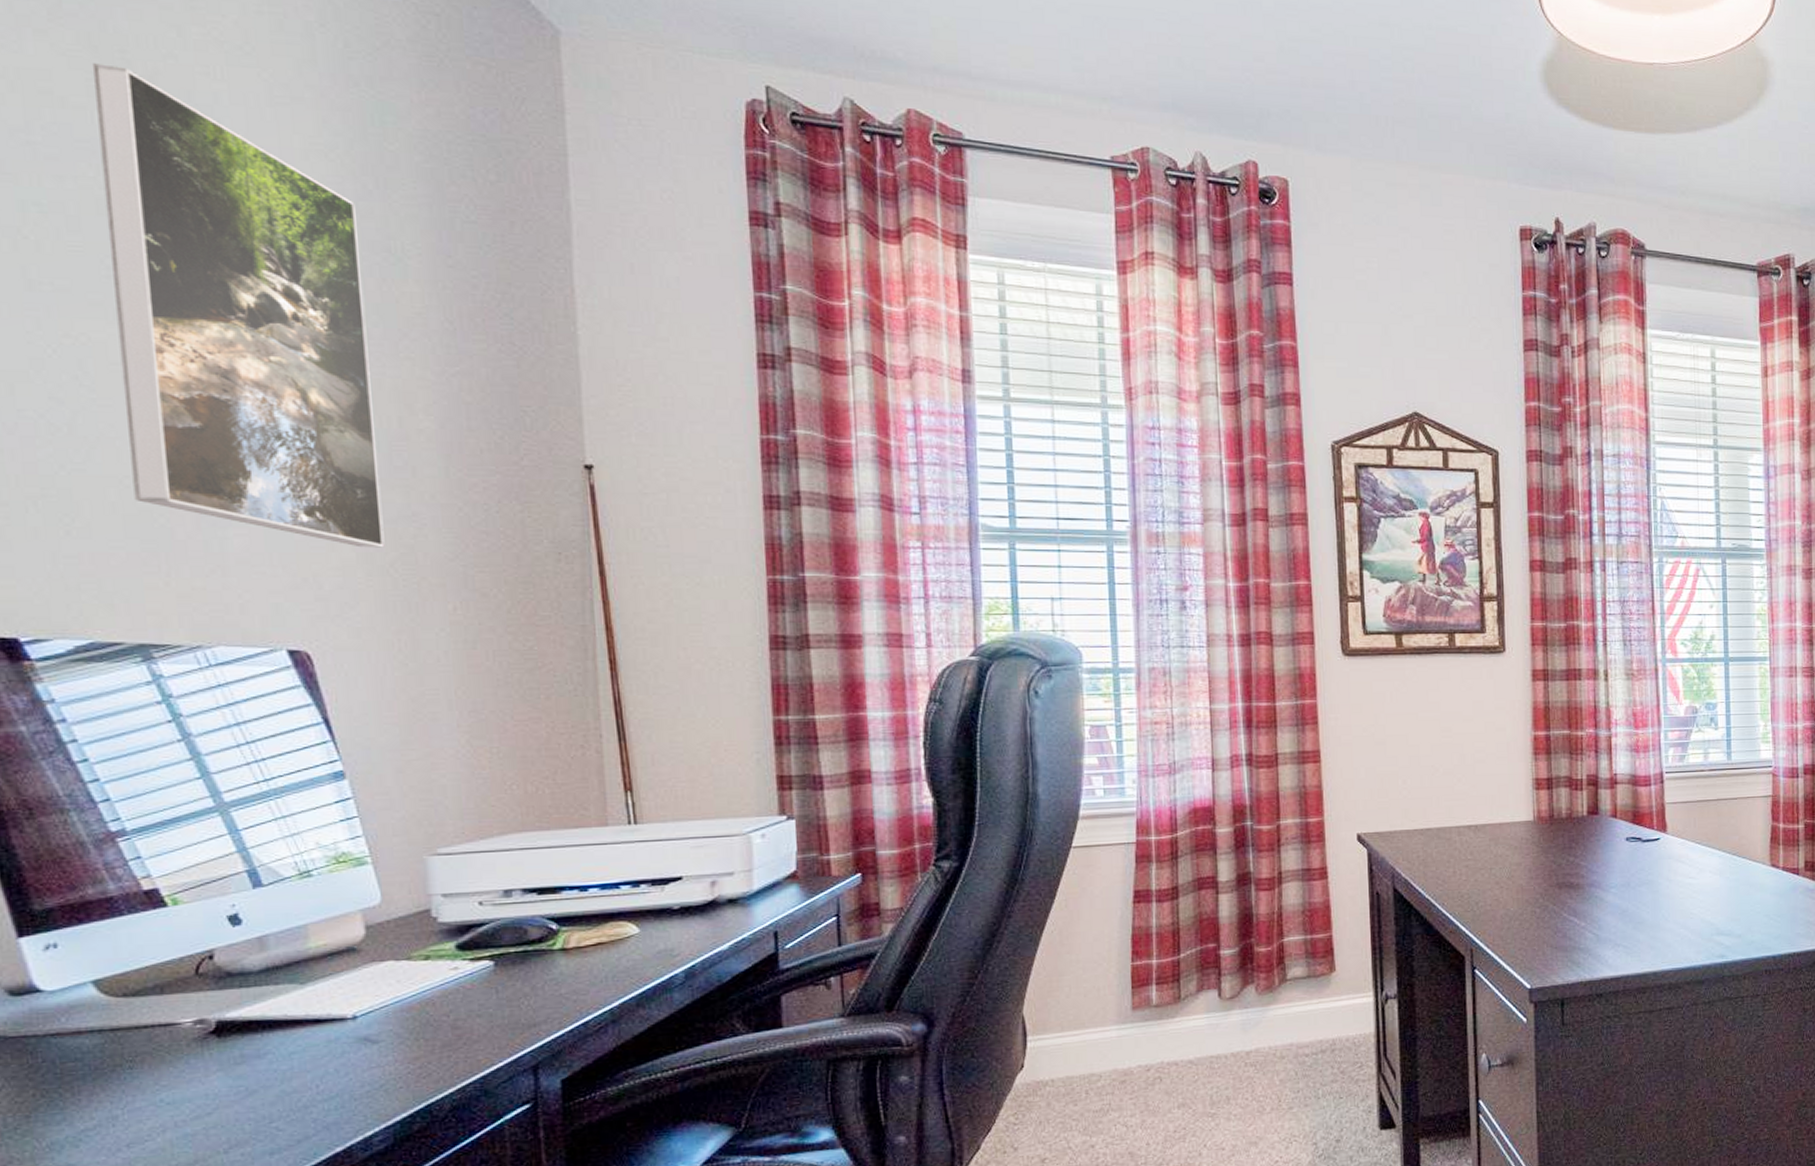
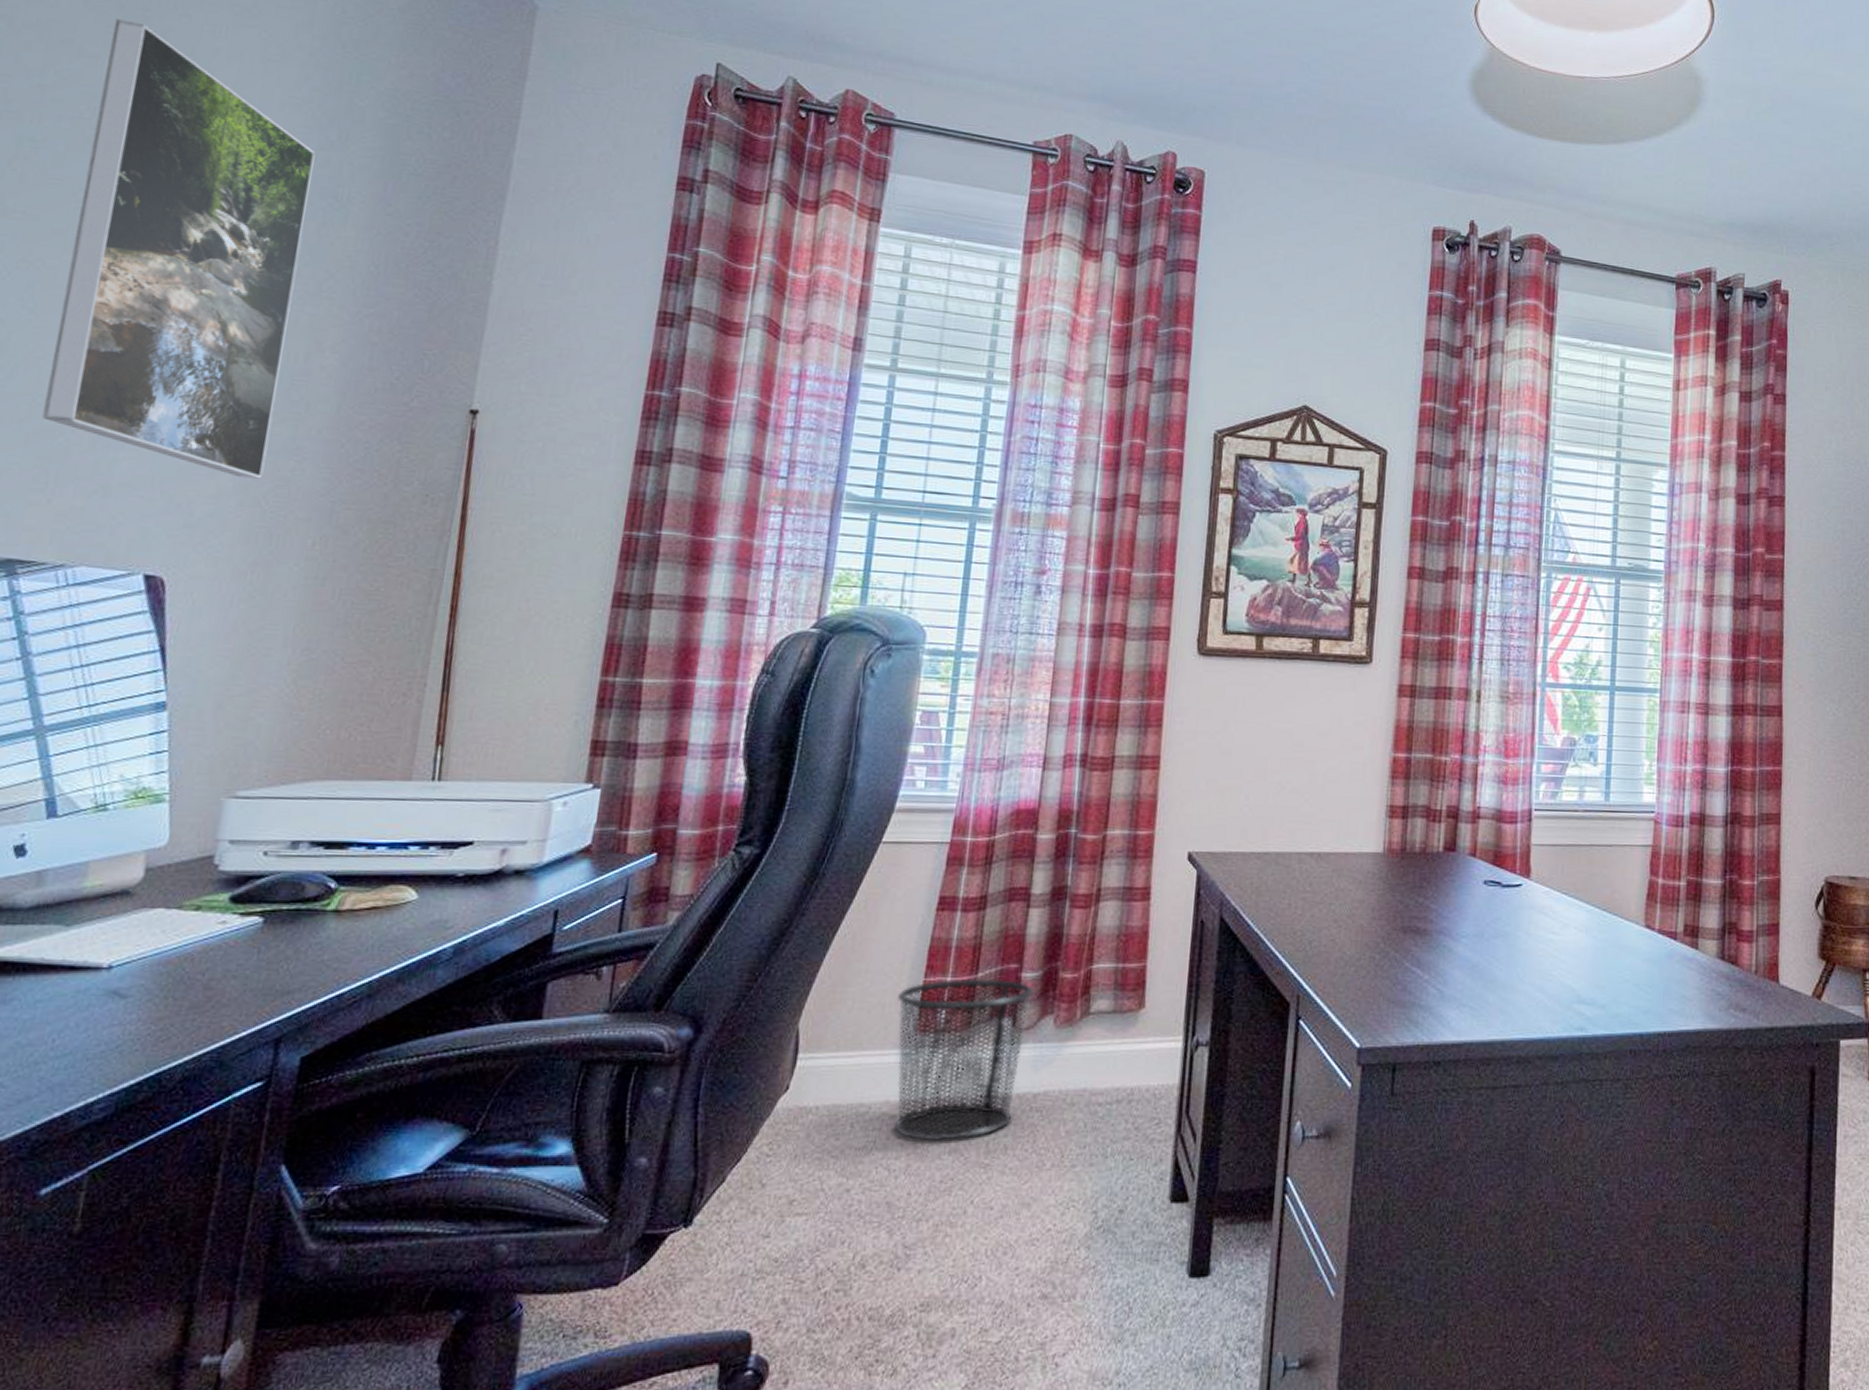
waste bin: none [1110,957,1234,1100] -> present [894,978,1034,1142]

